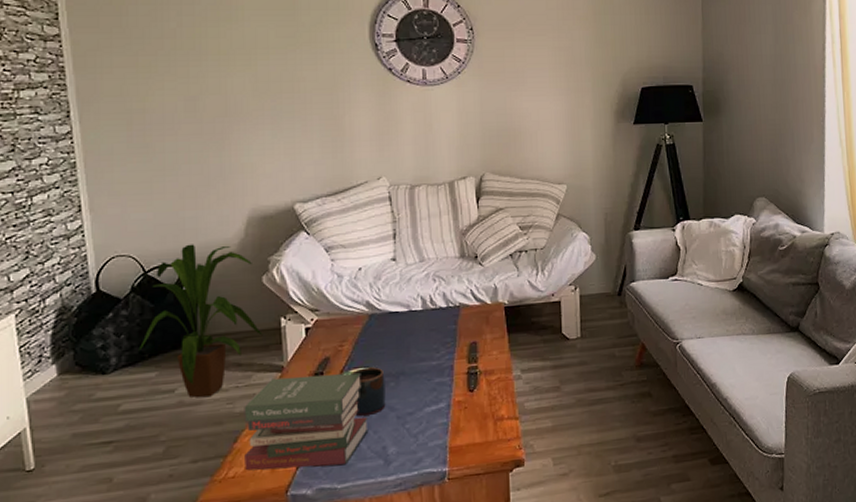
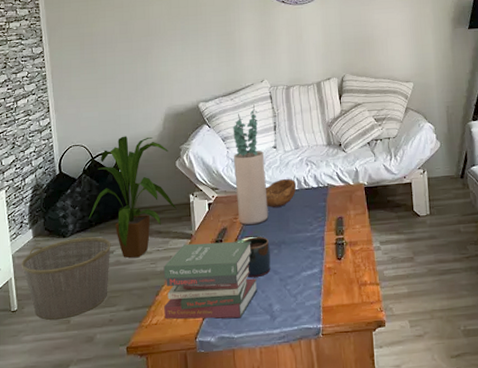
basket: none [40,372,171,480] -> present [21,237,111,320]
vase: none [339,207,384,354] -> present [233,104,269,226]
bowl: none [380,296,421,332] -> present [265,178,297,208]

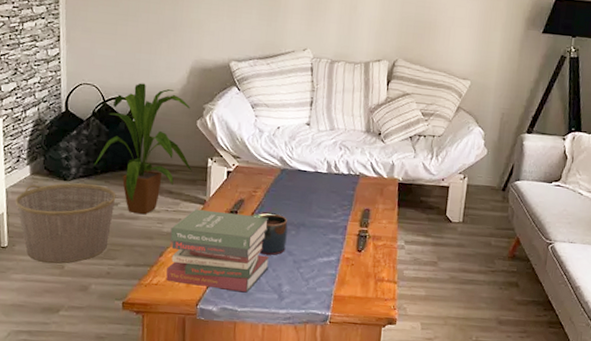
vase: present [233,104,269,226] -> none [258,74,296,202]
bowl: present [265,178,297,208] -> none [291,159,326,188]

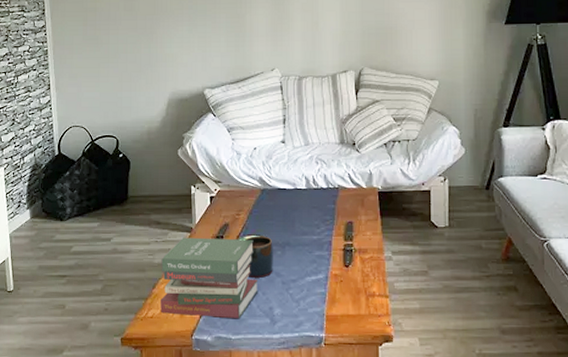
basket: present [15,183,116,264] -> none [18,222,109,303]
house plant: present [93,83,192,215] -> none [86,119,177,248]

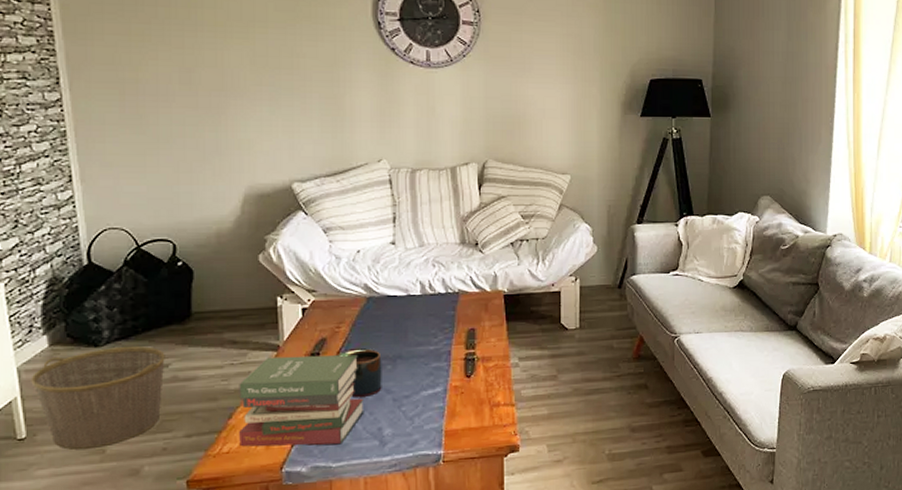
basket: none [18,222,109,303] -> present [31,346,165,450]

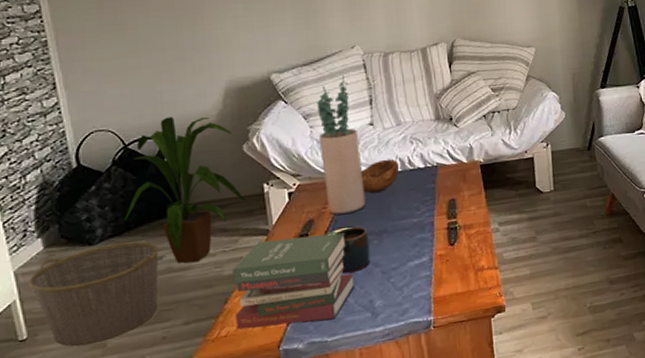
house plant: none [131,219,259,373] -> present [123,116,247,263]
vase: none [337,189,382,336] -> present [317,75,366,216]
bowl: none [378,281,420,315] -> present [360,159,400,193]

